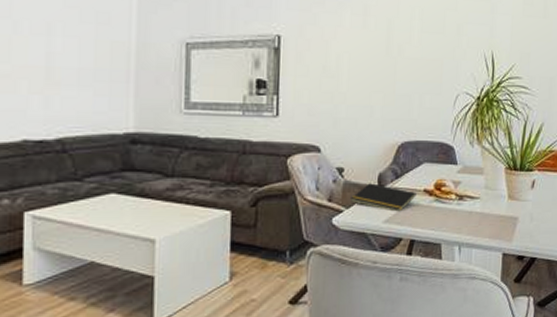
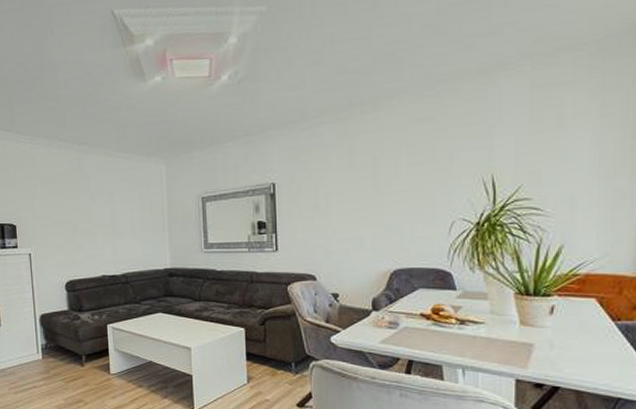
notepad: present [351,183,417,212] -> none [347,307,413,334]

